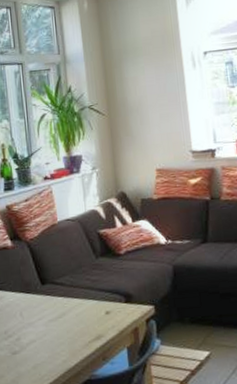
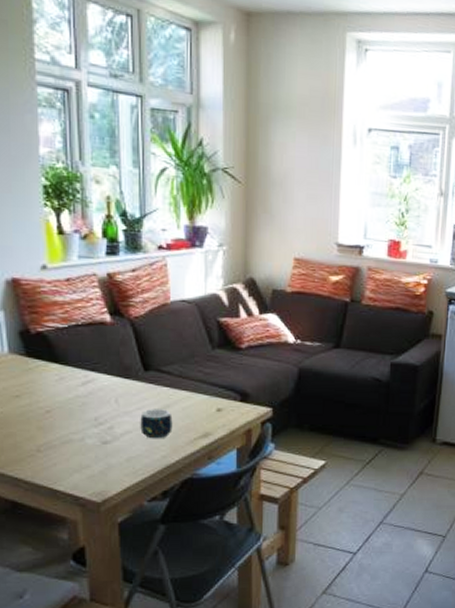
mug: none [42,317,70,346] -> present [140,409,173,439]

